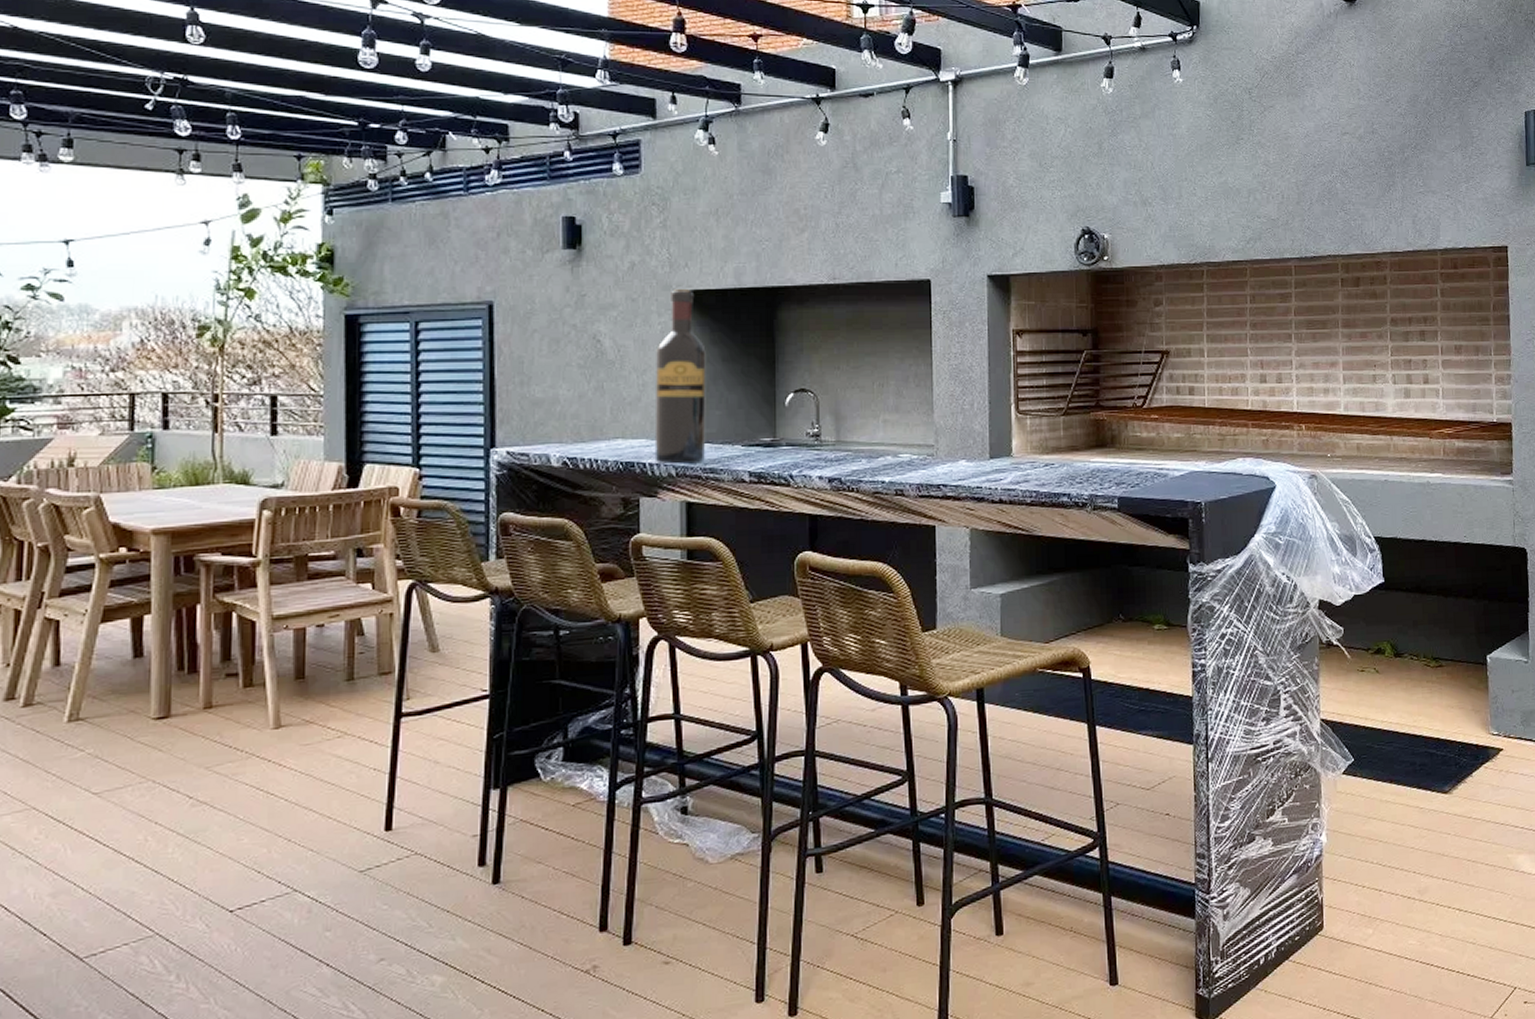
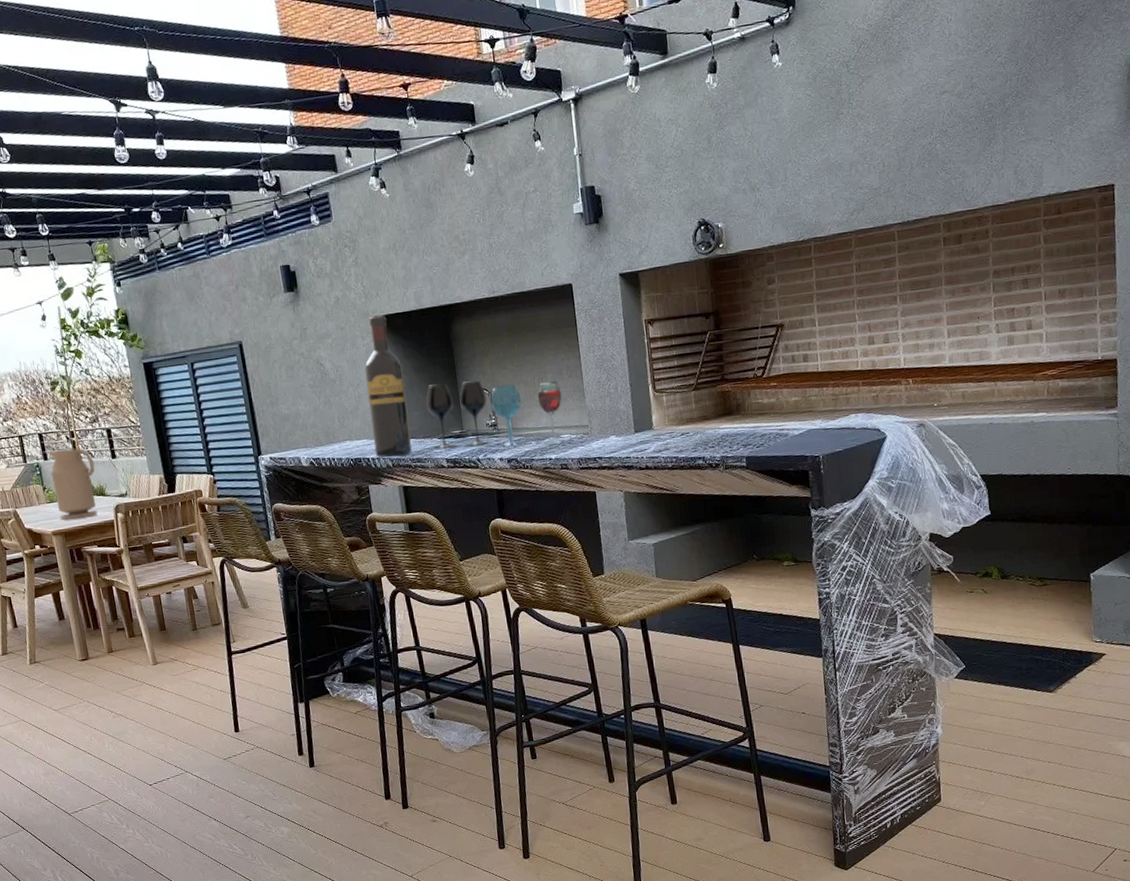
water jug: none [168,417,242,514] -> present [48,448,98,520]
wine glass: none [732,379,811,460] -> present [426,380,492,450]
wine glass: none [815,387,855,463] -> present [490,384,523,447]
wineglass: none [875,389,905,464] -> present [537,380,563,445]

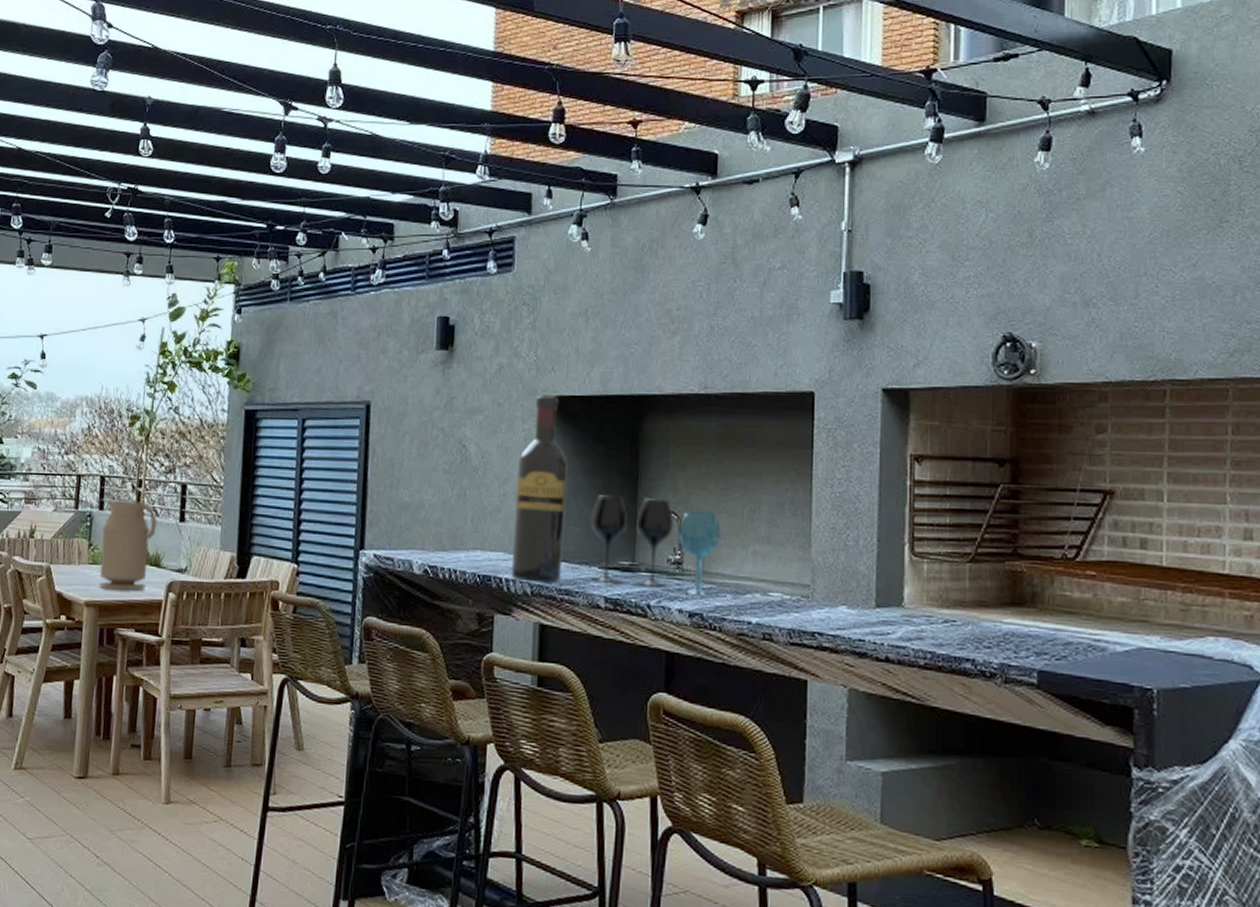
wineglass: present [537,380,563,445] -> none [743,516,778,603]

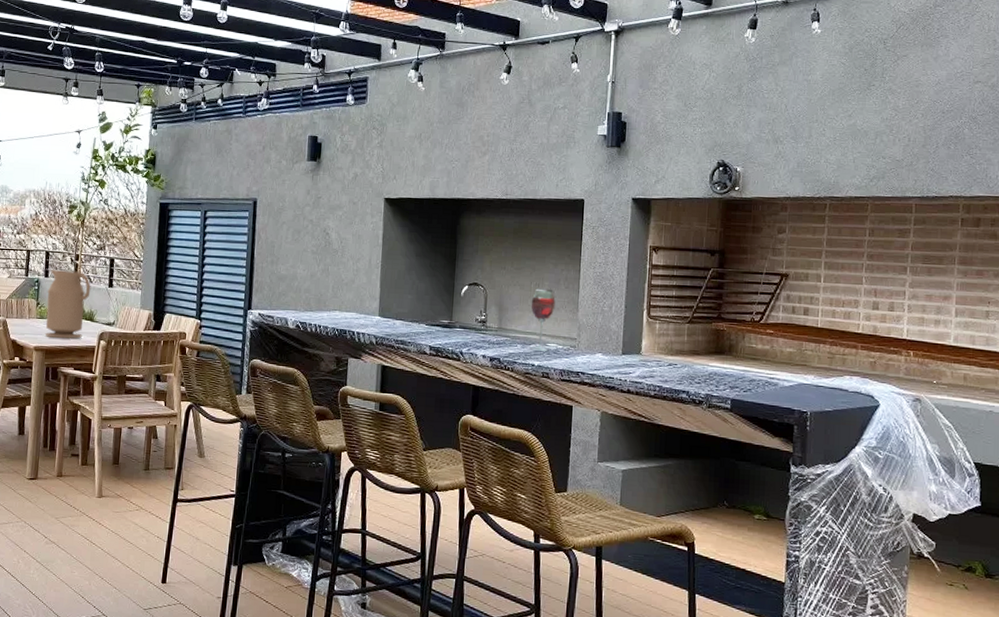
wine bottle: present [511,395,568,582] -> none [361,197,405,335]
wine glass: present [588,495,673,588] -> none [418,271,481,340]
wine glass: present [678,510,722,596] -> none [483,284,515,346]
wineglass: none [743,516,778,603] -> present [529,288,555,351]

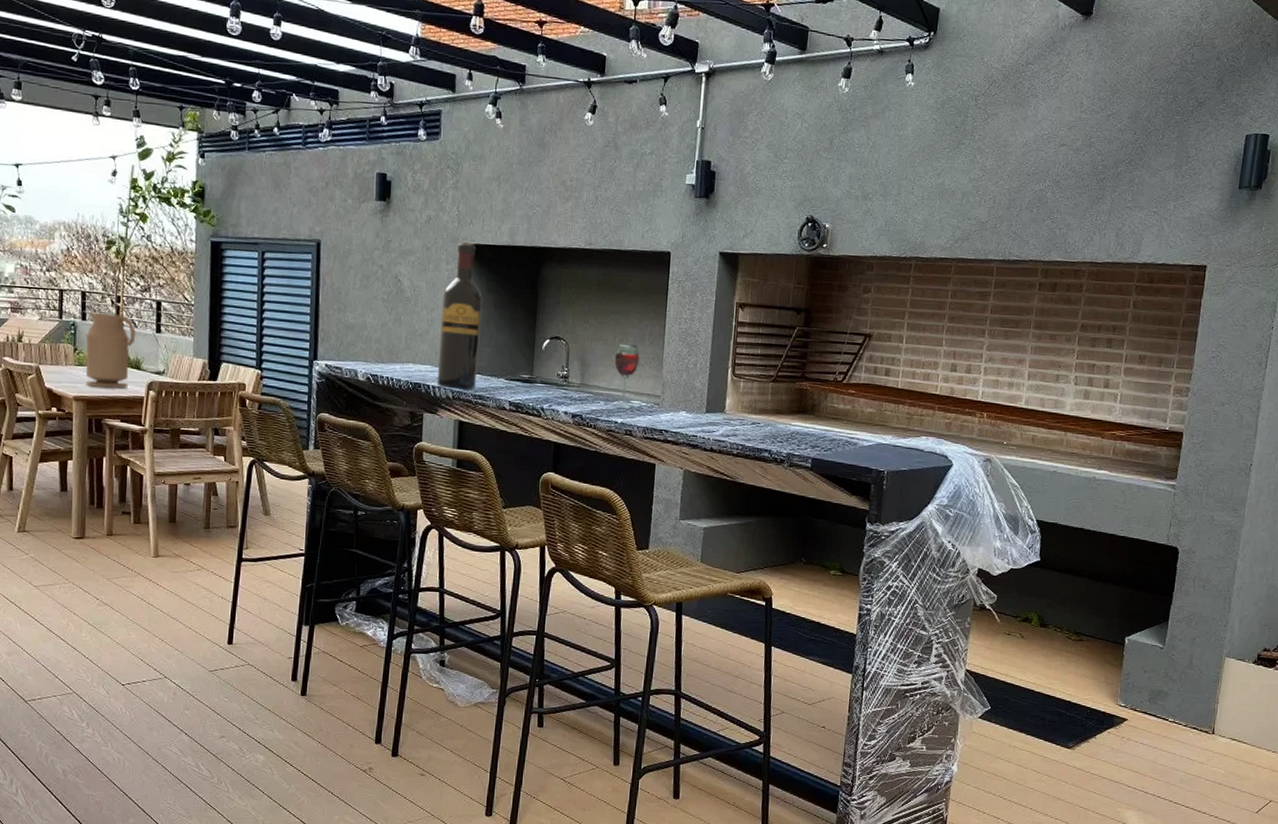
wine bottle: none [361,197,405,335] -> present [436,242,482,389]

